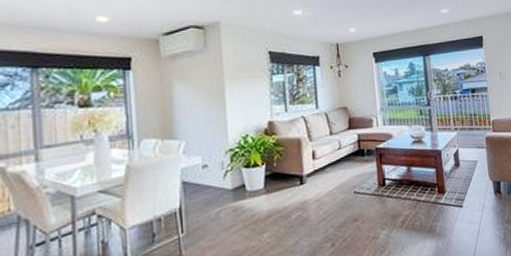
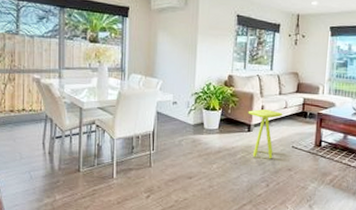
side table: none [297,154,338,214] -> present [248,109,283,158]

